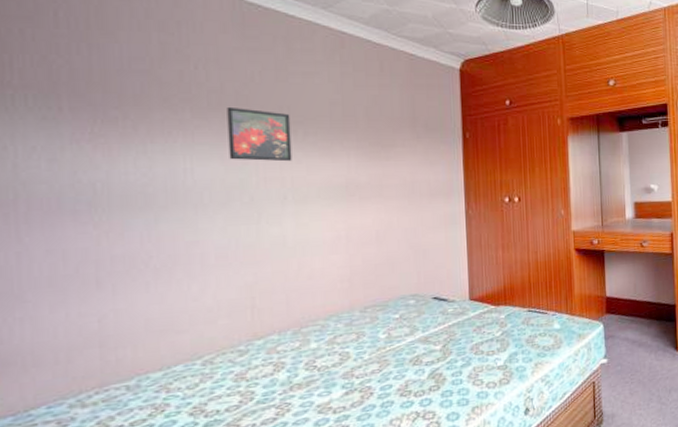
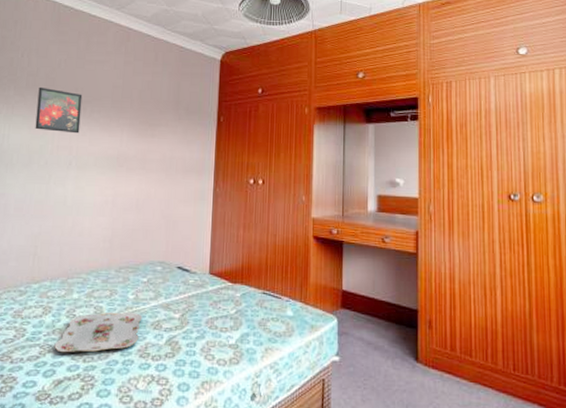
serving tray: none [294,352,399,409] -> present [54,312,143,353]

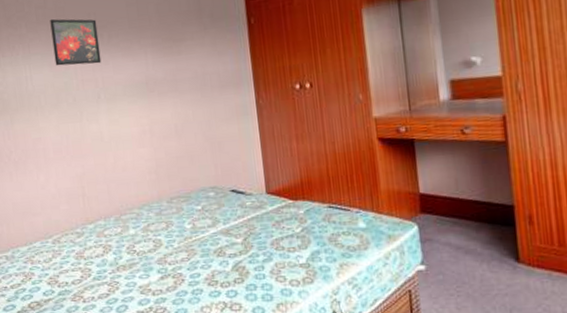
serving tray: present [54,312,143,353] -> none [121,242,204,288]

